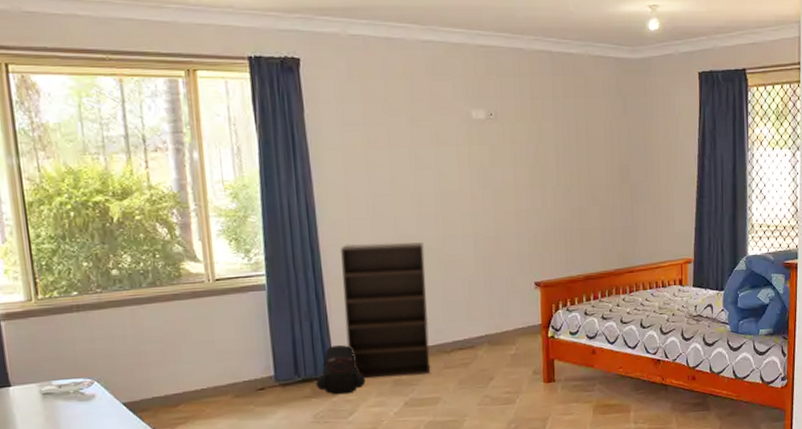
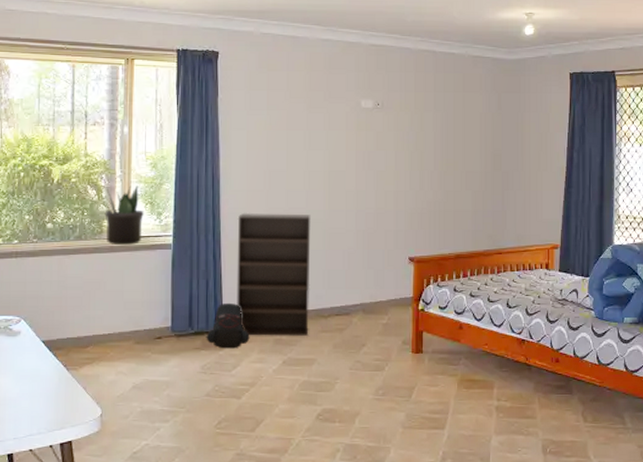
planter: none [179,220,229,290] -> present [104,186,144,246]

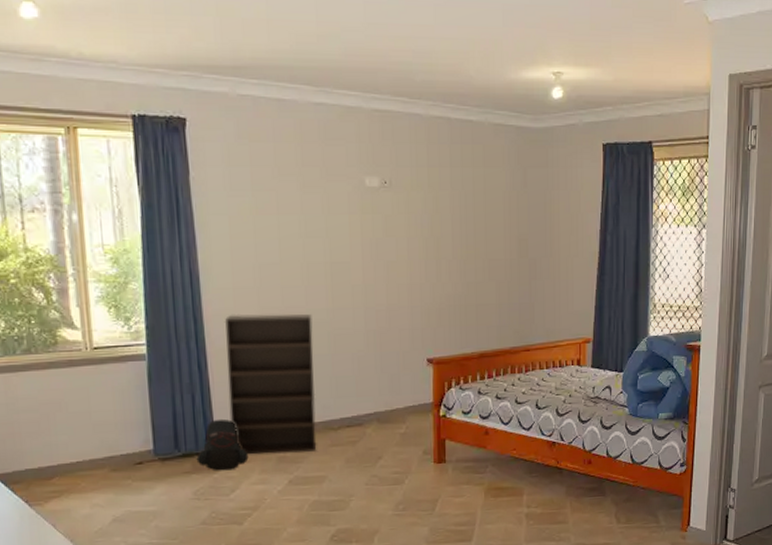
planter: present [104,186,144,246] -> none [56,286,108,359]

